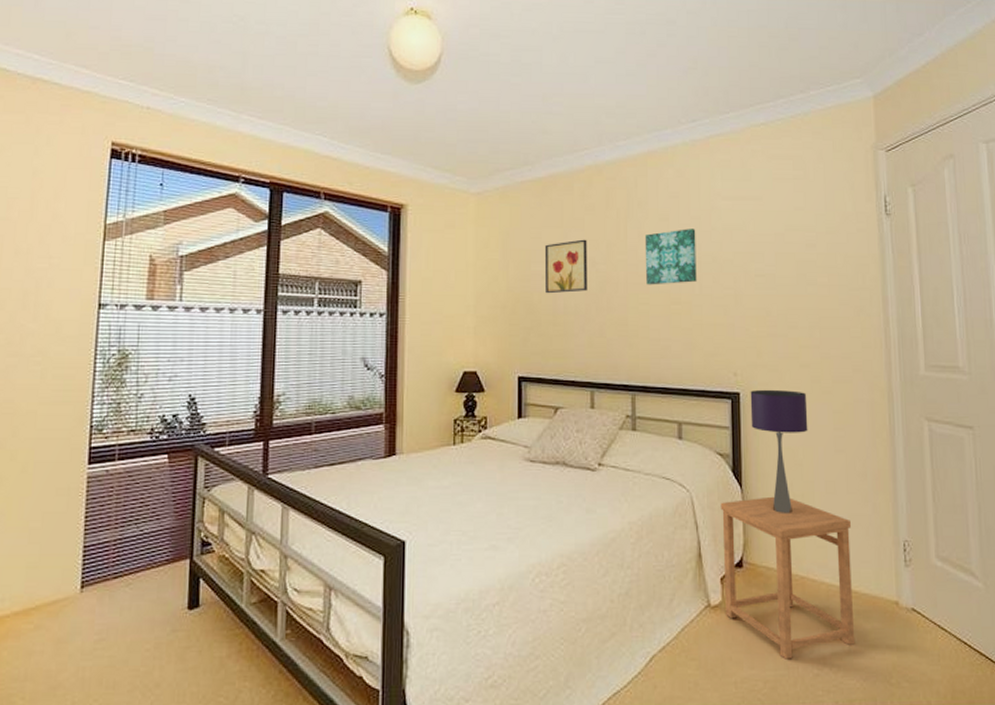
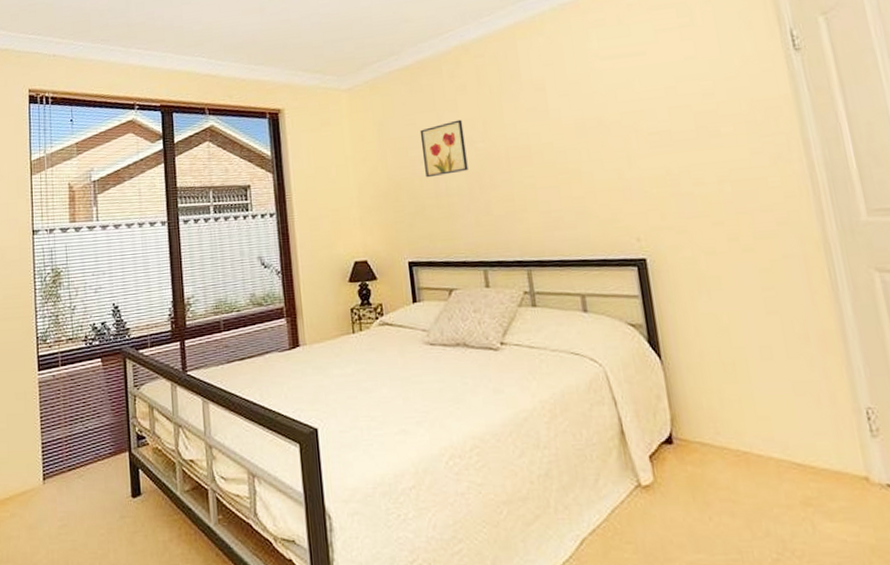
wall art: present [644,229,697,285] -> none [521,94,583,158]
side table: present [720,496,855,659] -> none [639,366,820,543]
table lamp: present [750,389,808,513] -> none [657,251,731,384]

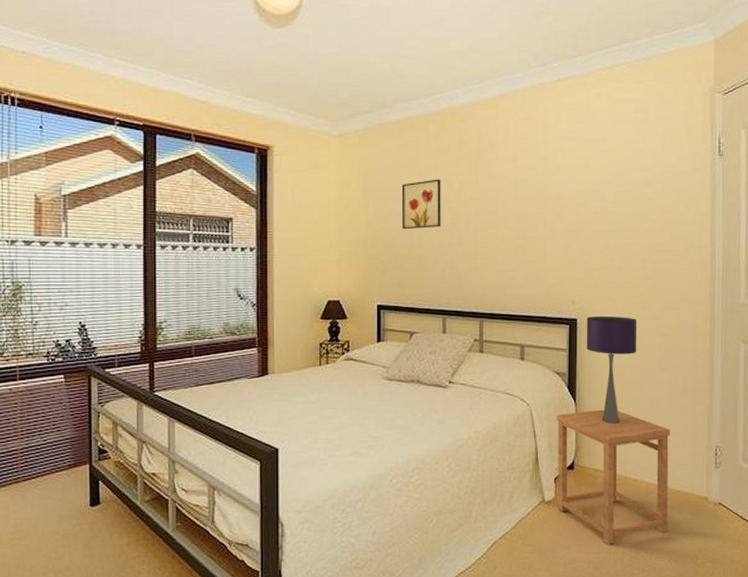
side table: none [639,366,820,543] -> present [556,409,670,545]
table lamp: none [657,251,731,384] -> present [586,316,637,424]

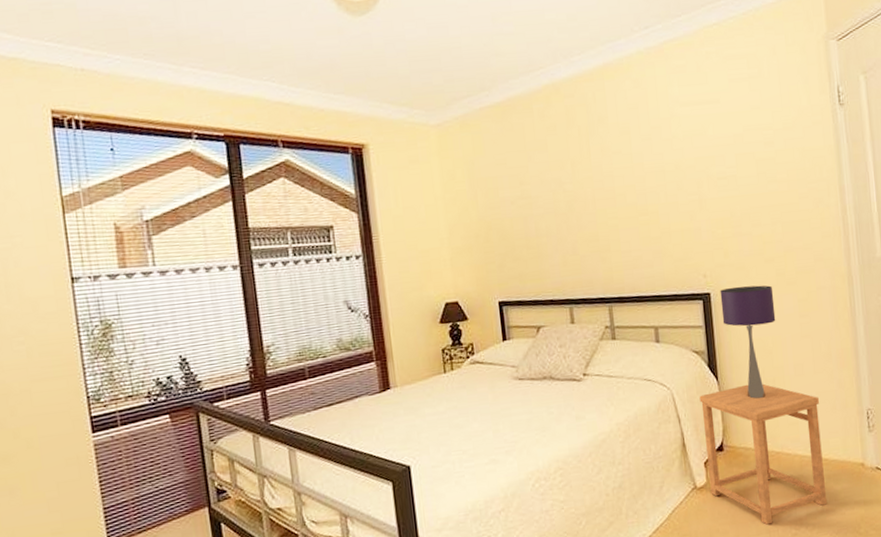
wall art: present [401,179,441,230] -> none [510,160,557,219]

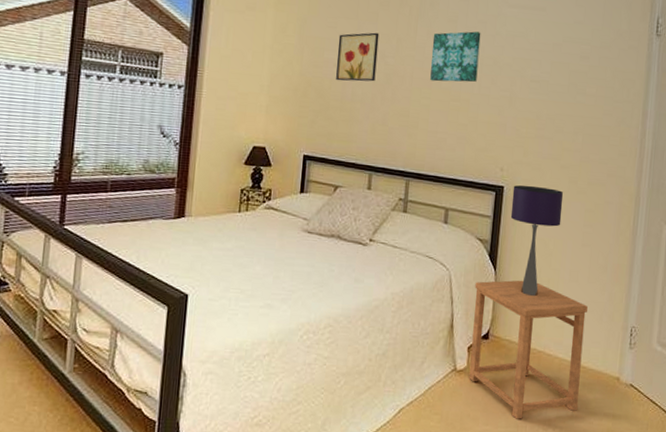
wall art: none [510,160,557,219] -> present [336,32,379,82]
wall art: none [607,138,662,200] -> present [430,31,481,82]

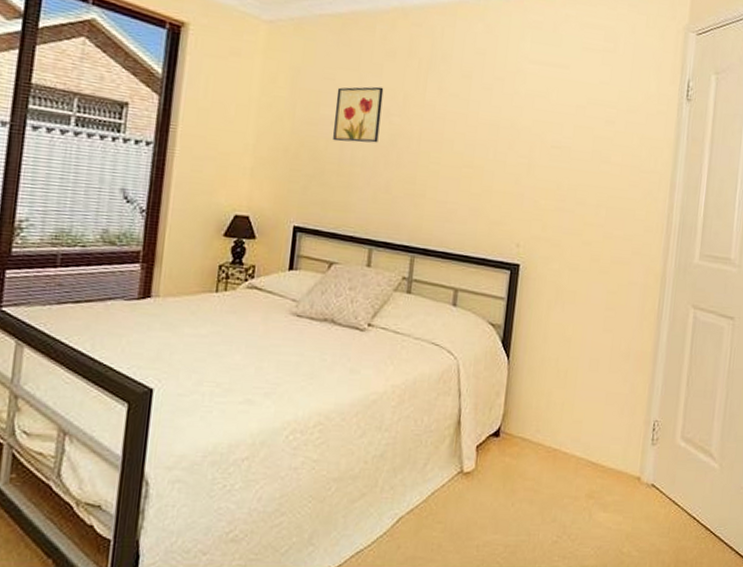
wall art: present [430,31,481,82] -> none [440,89,498,147]
side table: present [469,280,588,419] -> none [477,369,608,526]
table lamp: present [510,185,564,296] -> none [526,263,585,387]

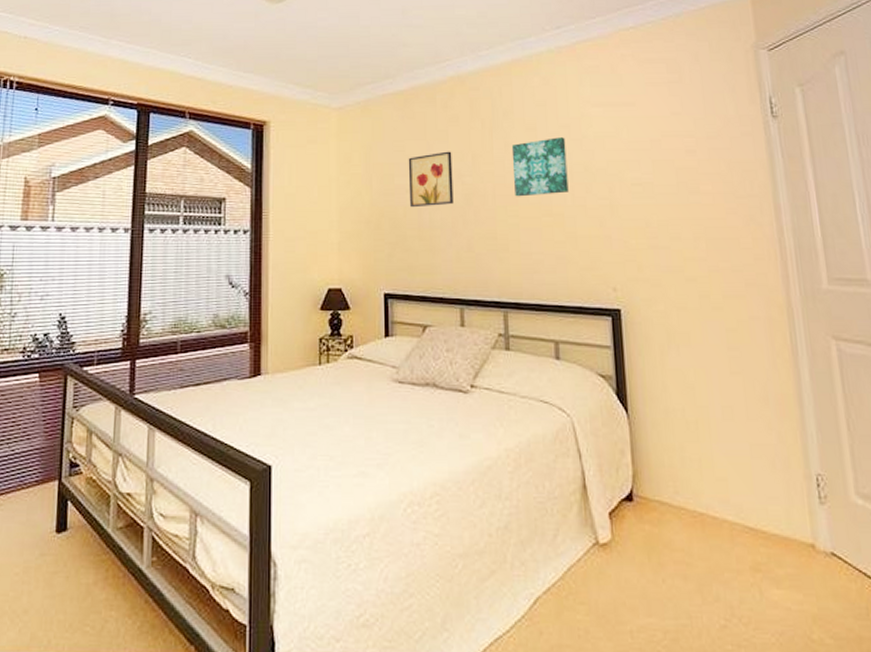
wall art: none [440,89,498,147] -> present [511,137,569,197]

